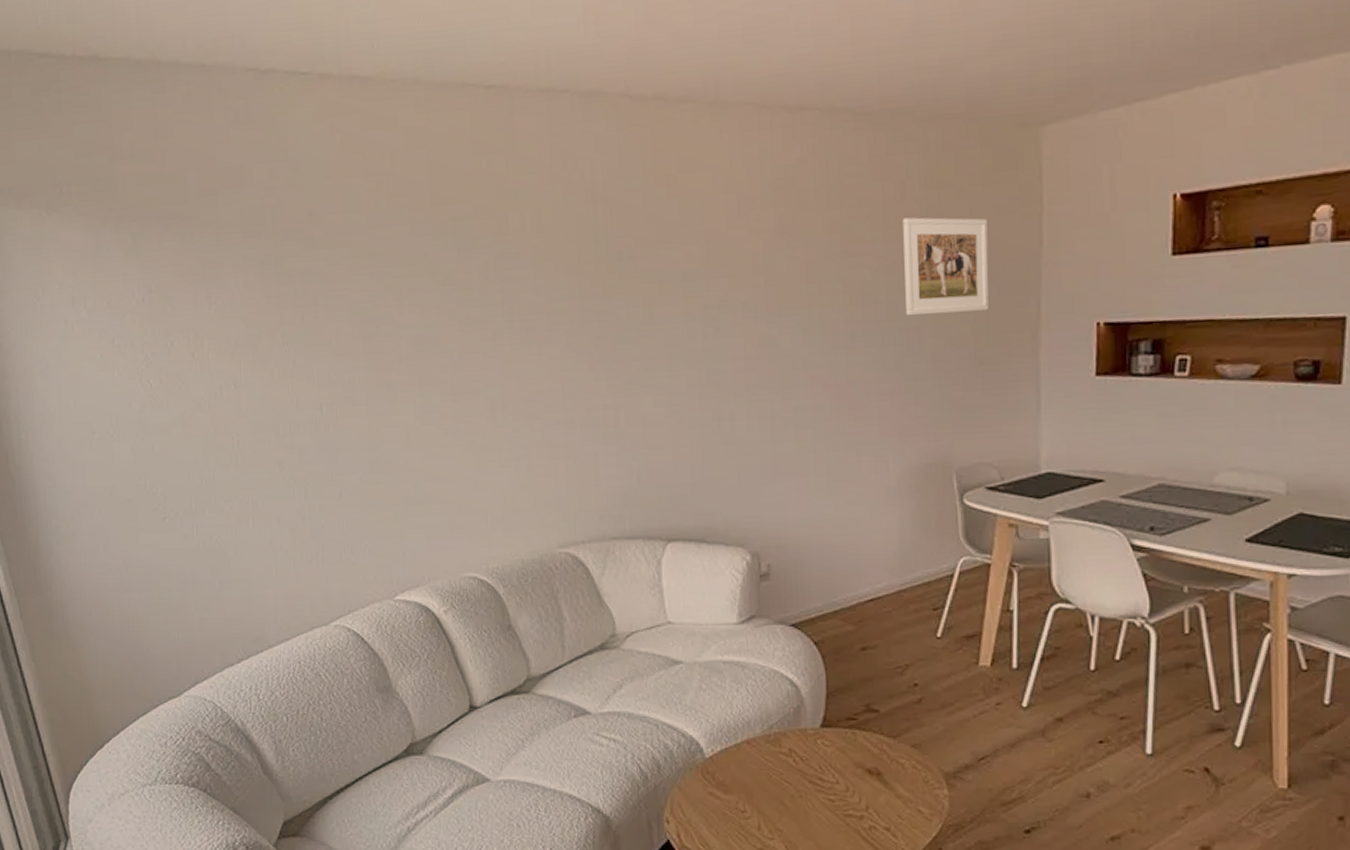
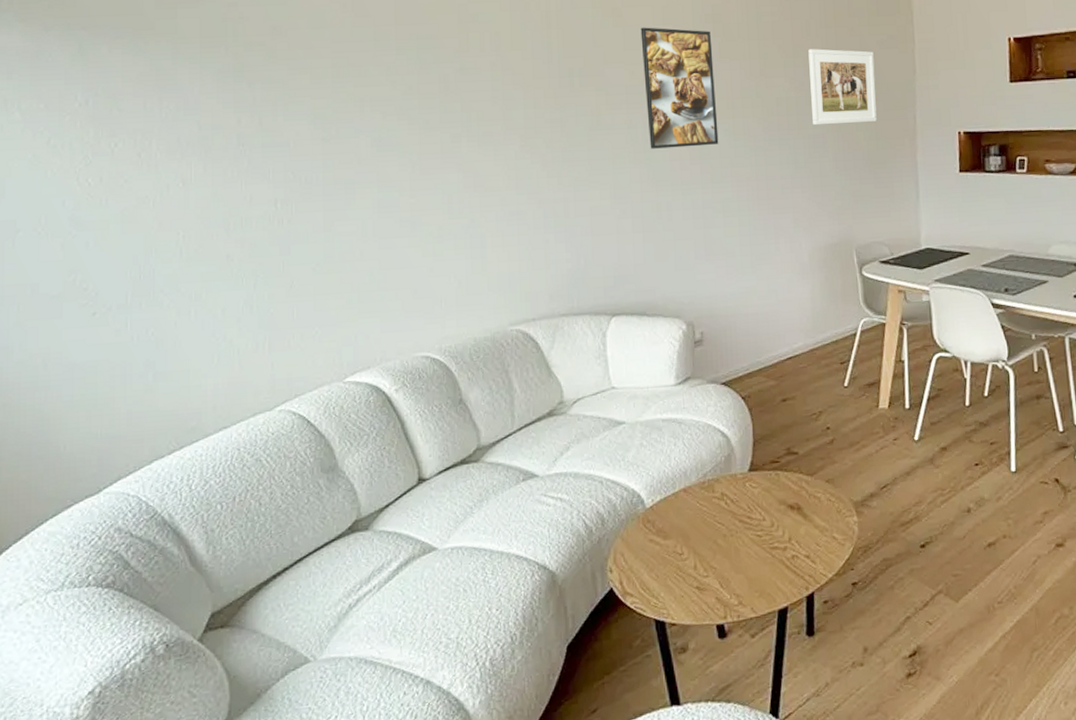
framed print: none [699,197,791,347] -> present [640,27,719,149]

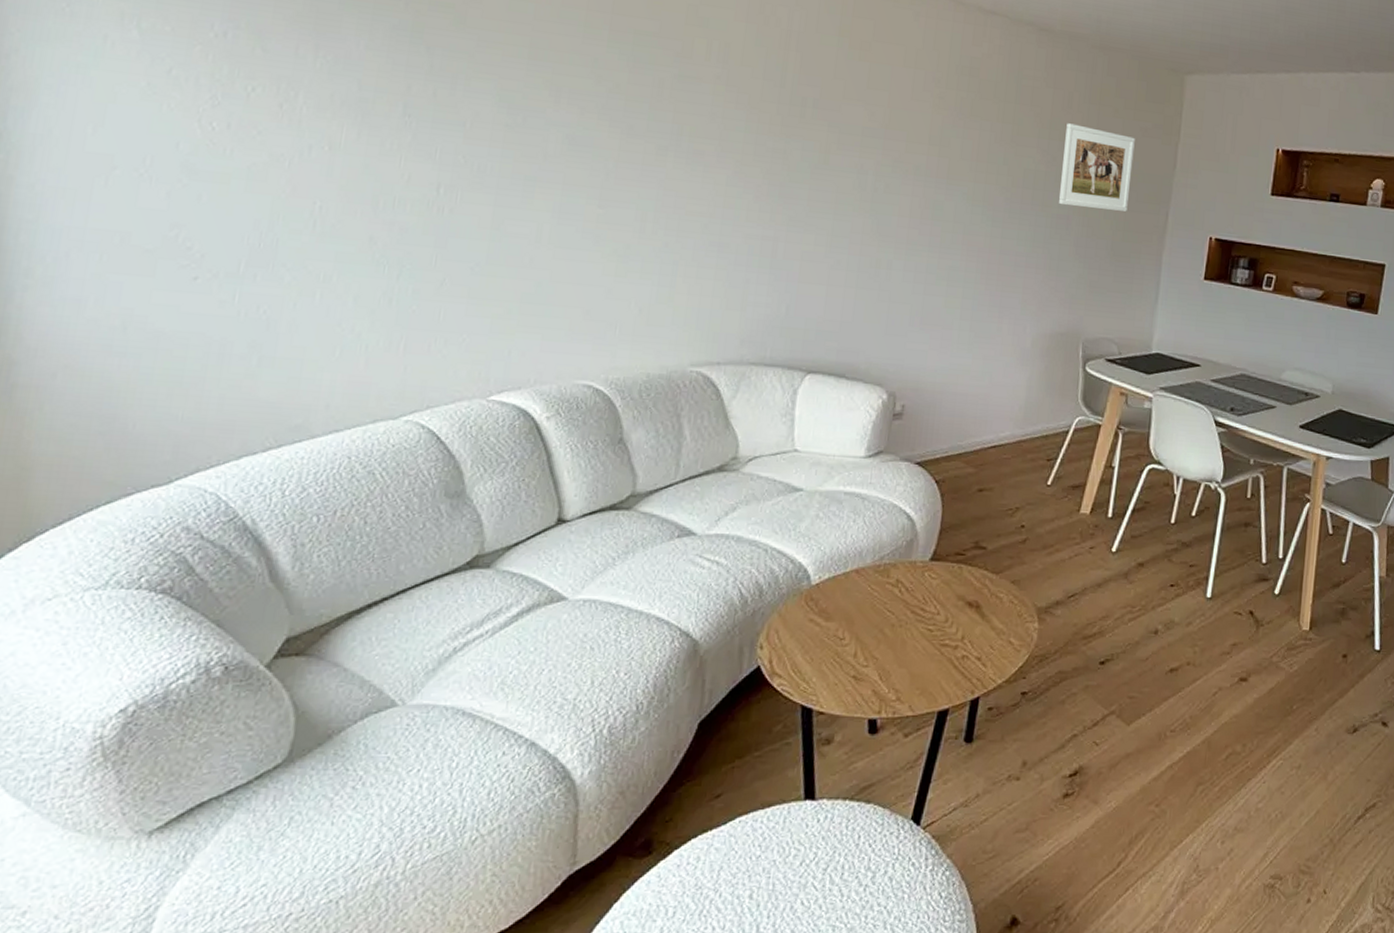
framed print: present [640,27,719,149] -> none [878,67,965,207]

